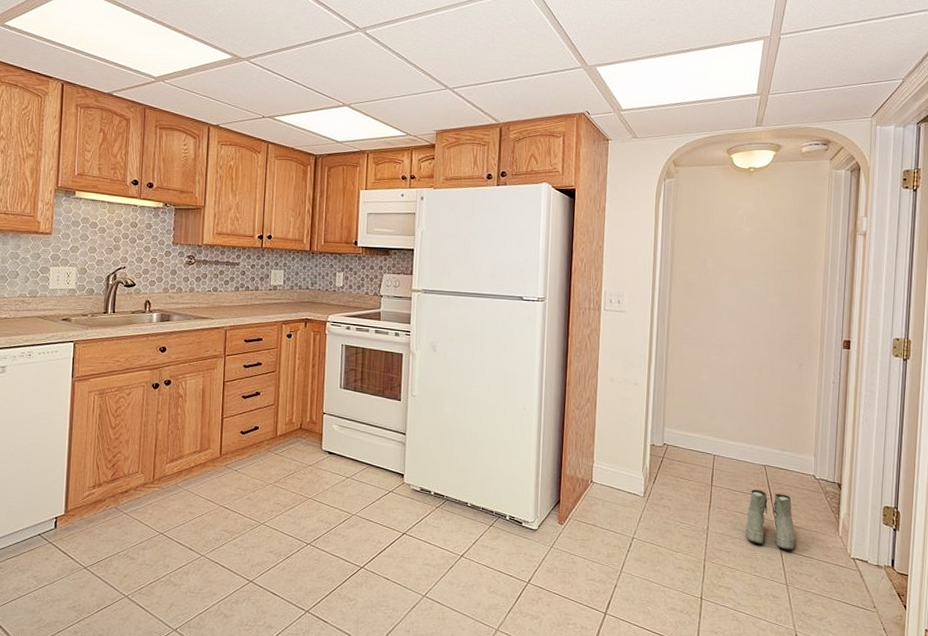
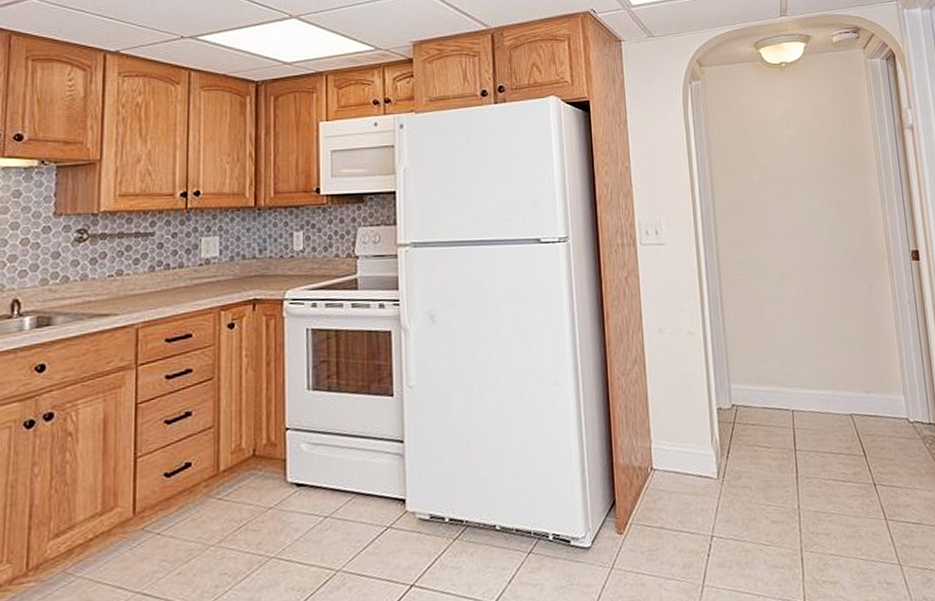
boots: present [745,489,795,550] -> none [841,446,901,519]

